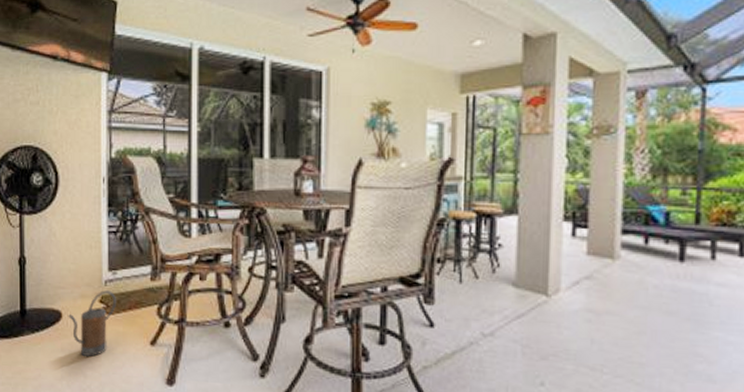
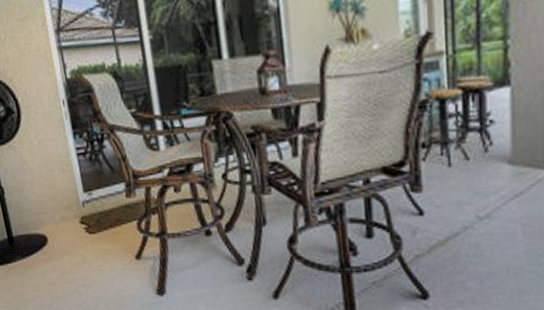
watering can: present [68,290,116,357] -> none [53,211,97,275]

